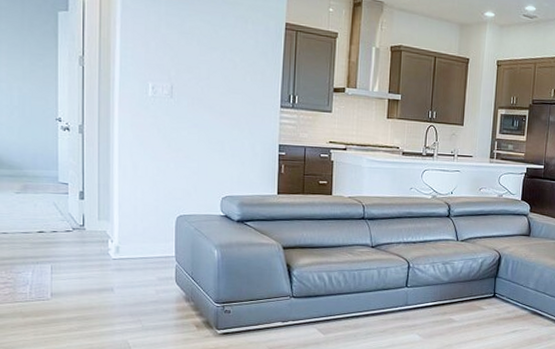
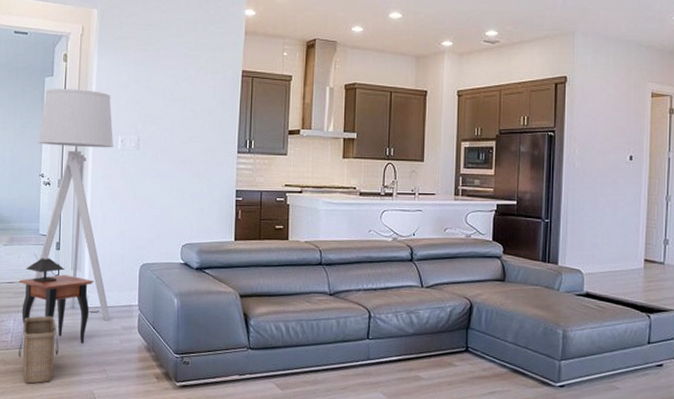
side table: none [37,207,125,294] -> present [19,258,94,343]
basket: none [40,267,87,336] -> present [19,316,59,384]
floor lamp: none [50,24,144,272] -> present [28,88,114,321]

